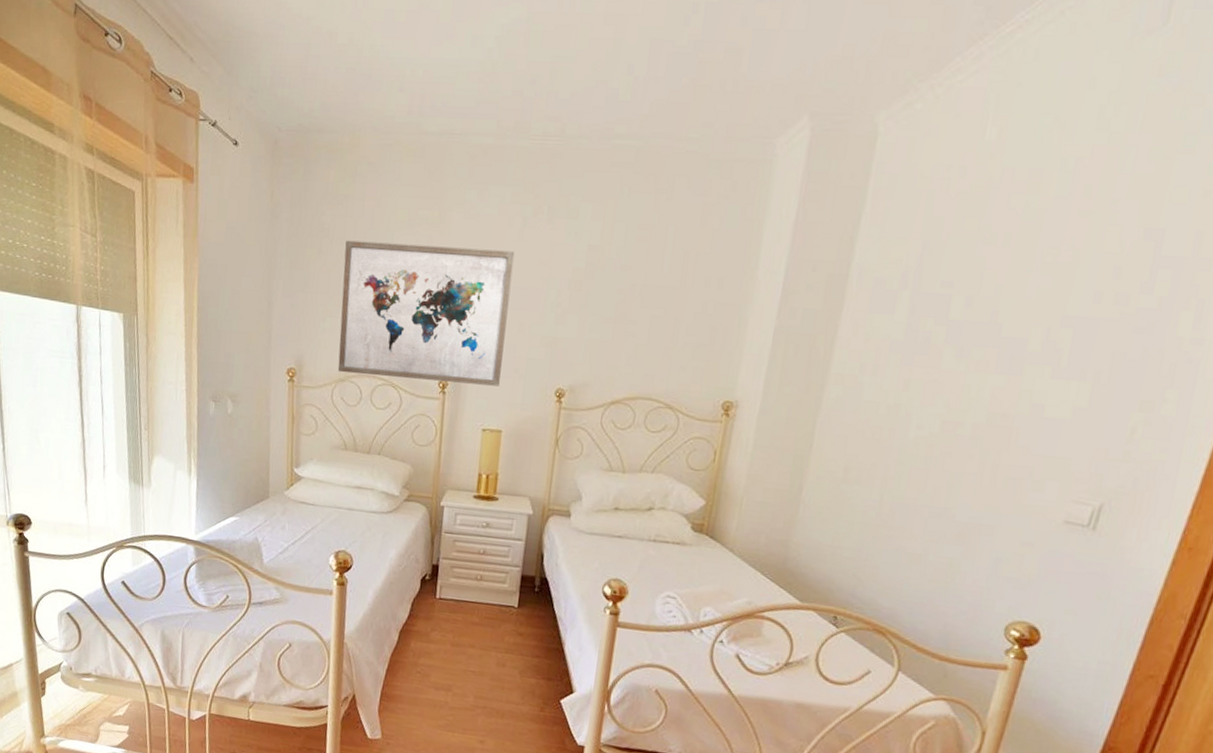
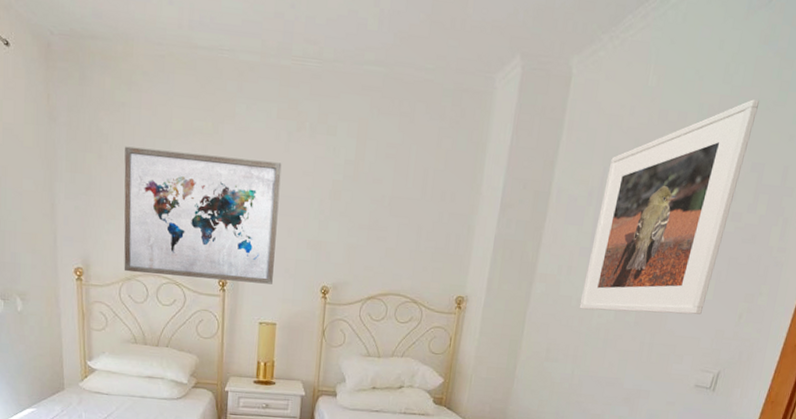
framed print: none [889,148,1153,428] -> present [579,99,759,315]

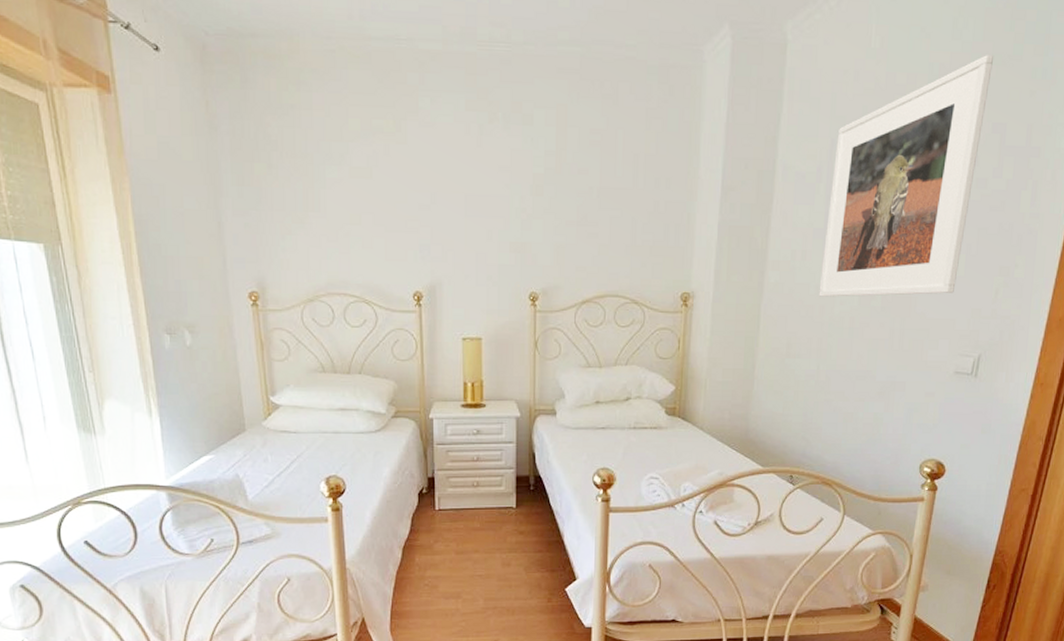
wall art: present [123,146,282,284] -> none [297,152,475,295]

